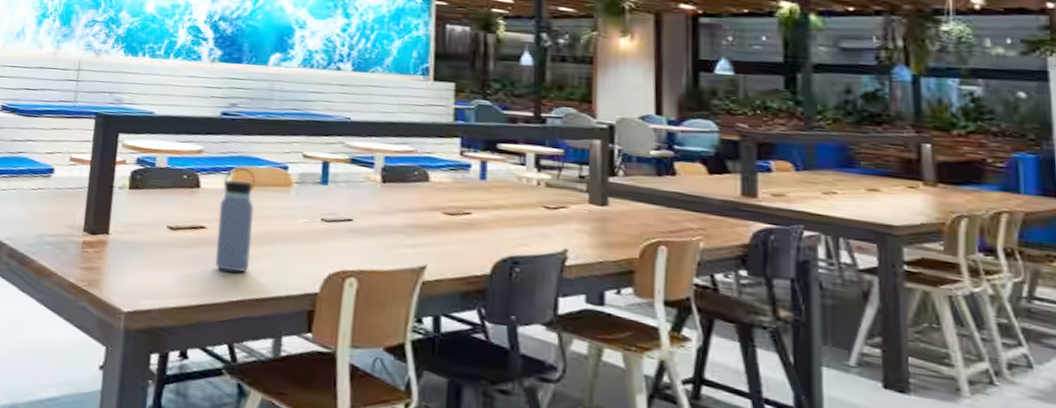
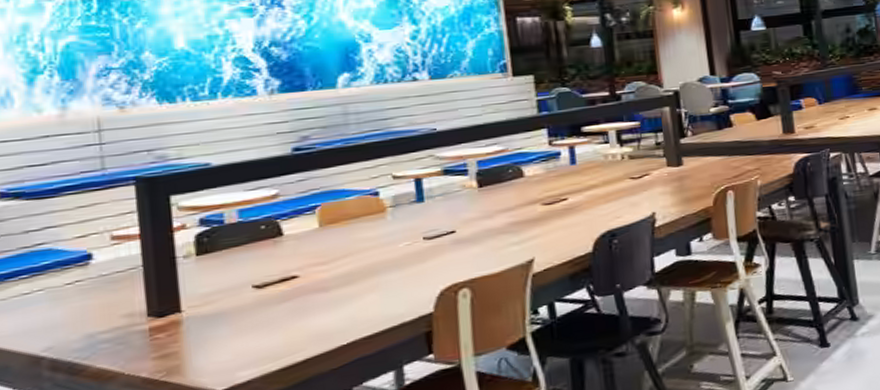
water bottle: present [214,168,256,273] -> none [309,203,356,317]

